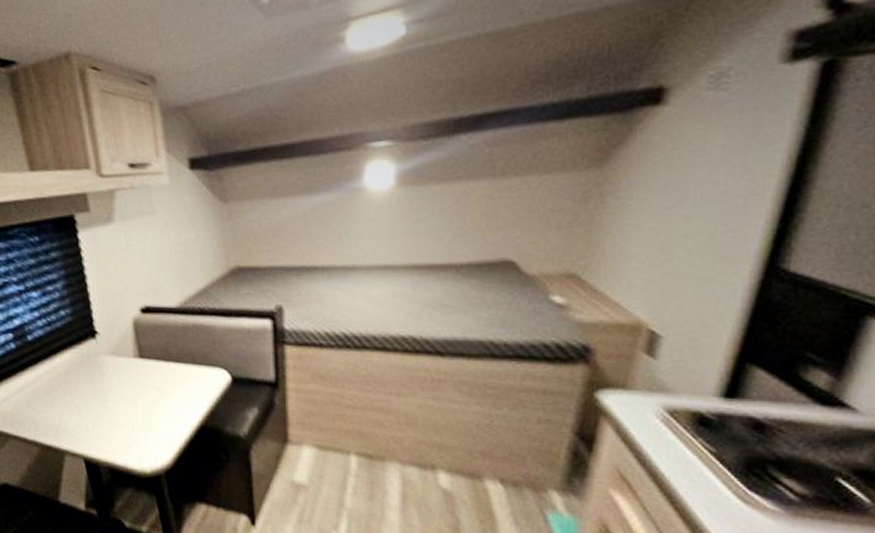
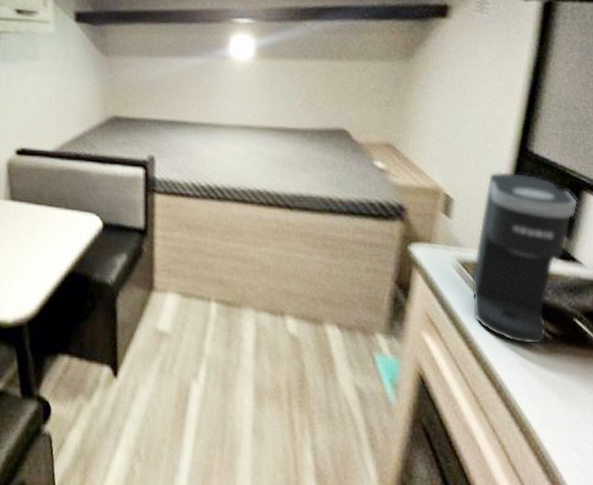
coffee maker: none [681,298,856,508] -> present [471,172,578,346]

